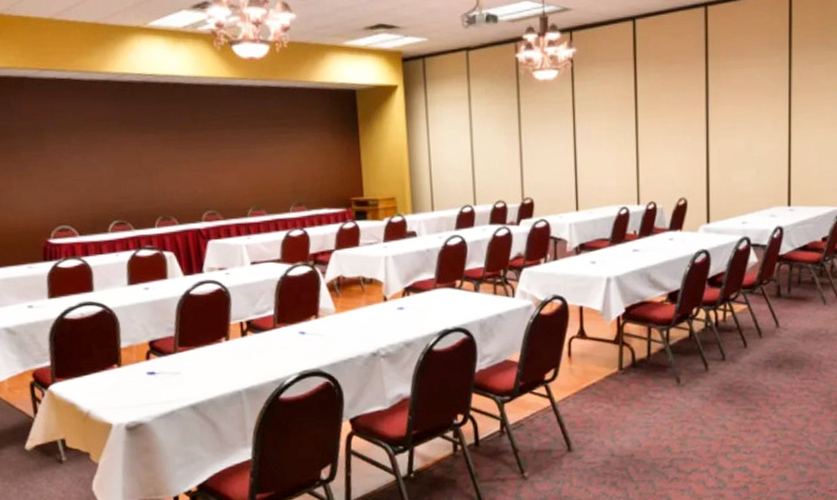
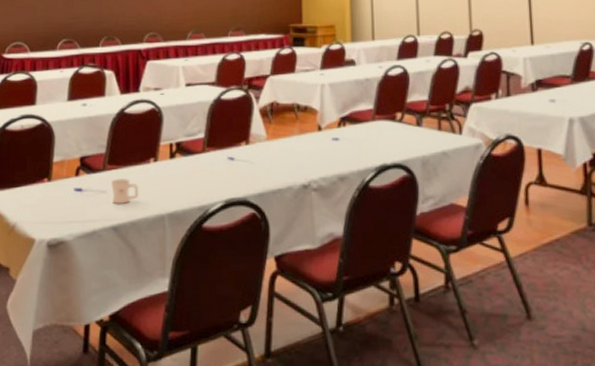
mug: none [184,358,214,384] -> present [111,177,139,204]

